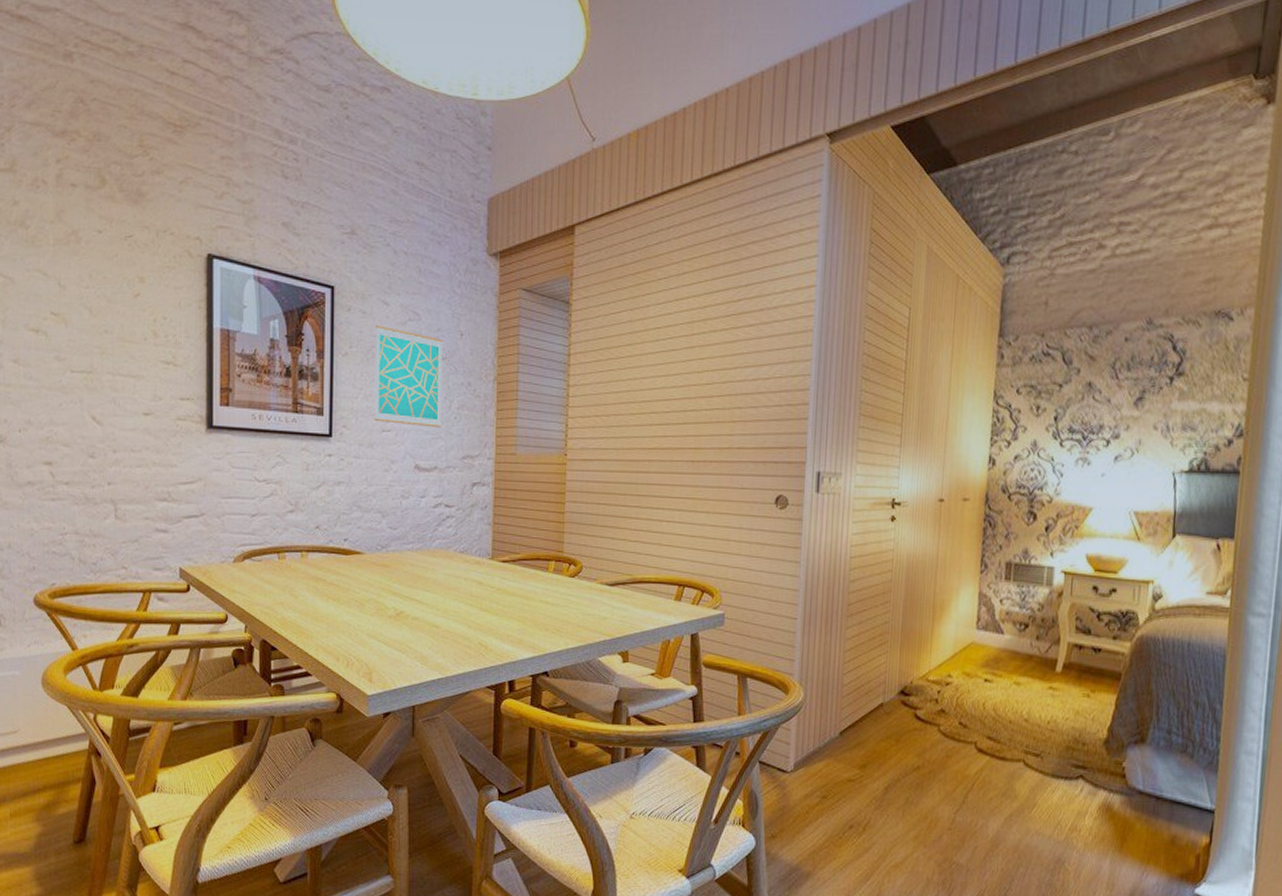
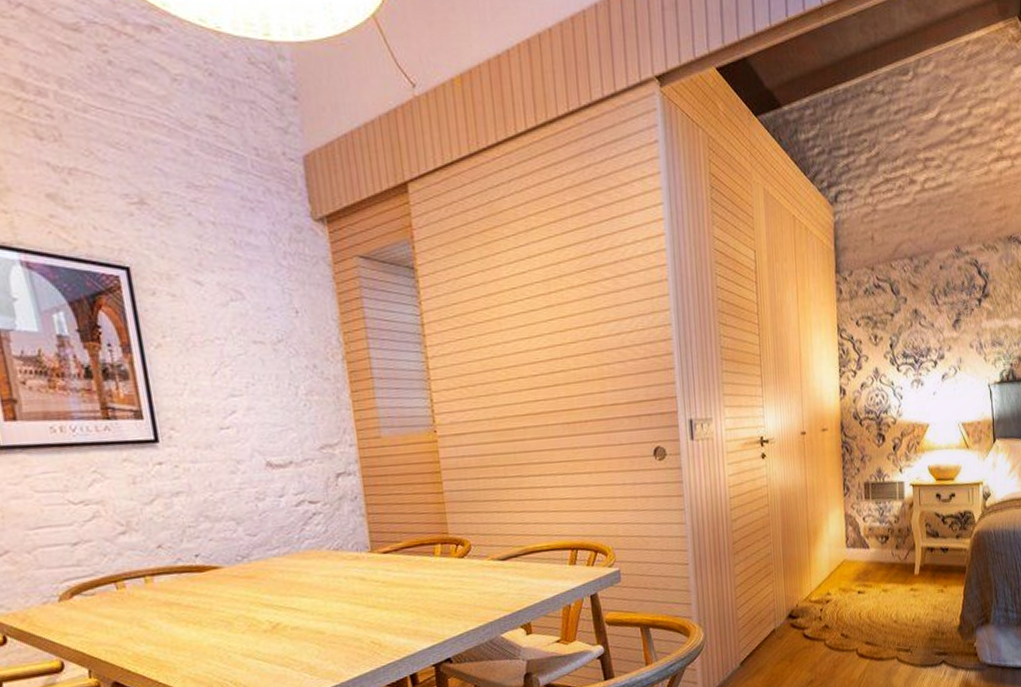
wall art: present [374,325,443,428] -> none [190,309,290,419]

